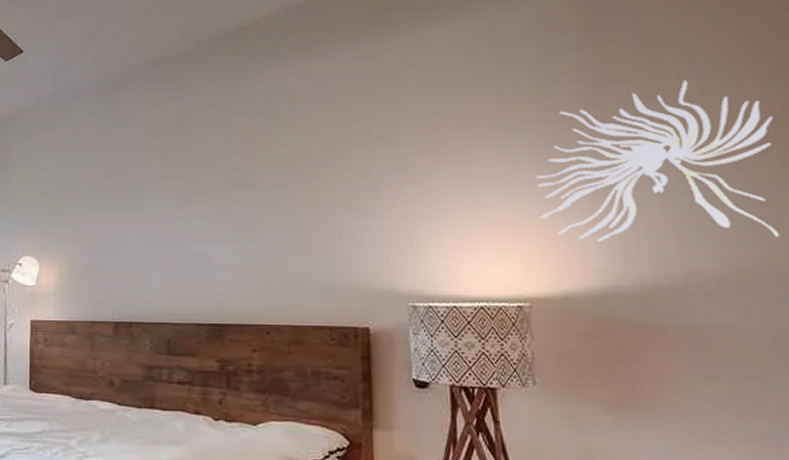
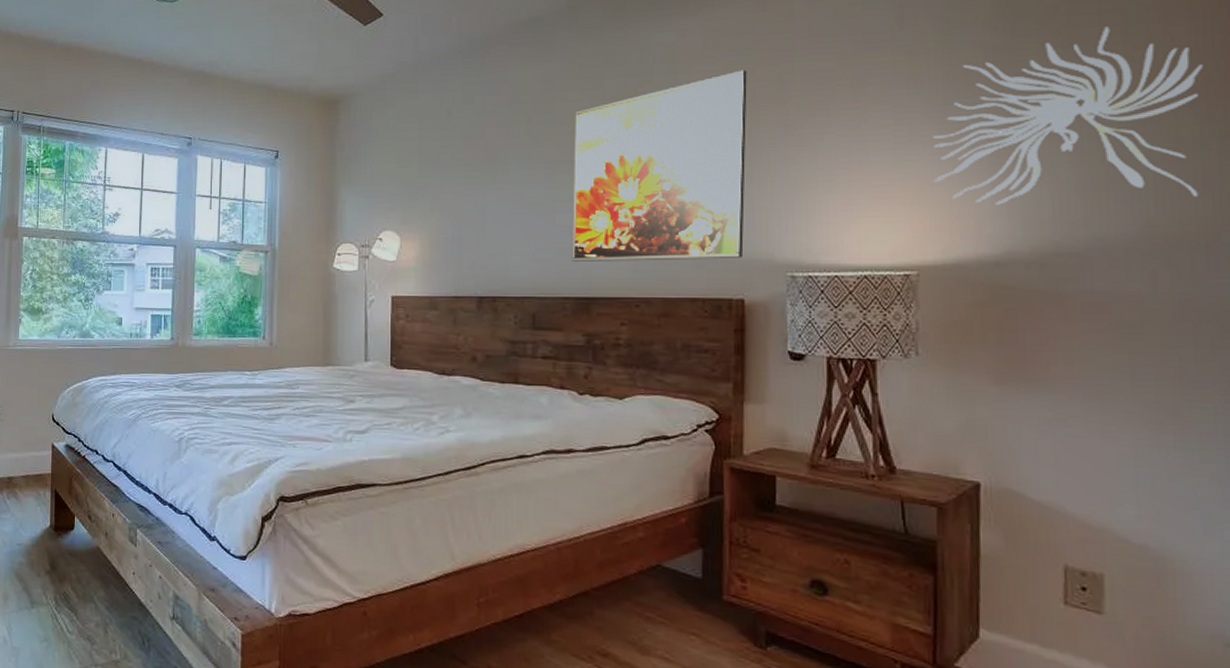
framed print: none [203,111,367,290] -> present [571,69,747,261]

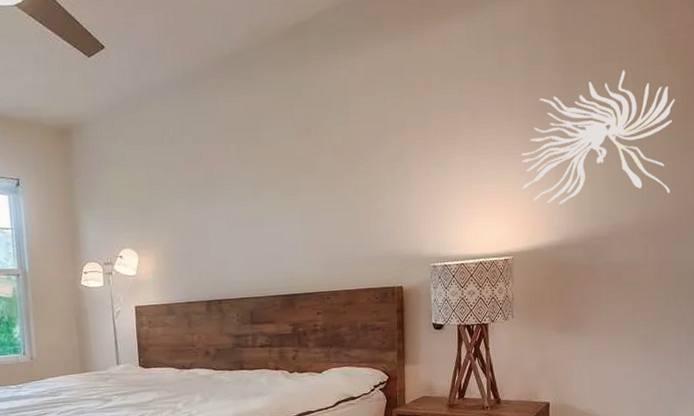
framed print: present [571,69,747,261] -> none [273,101,401,266]

